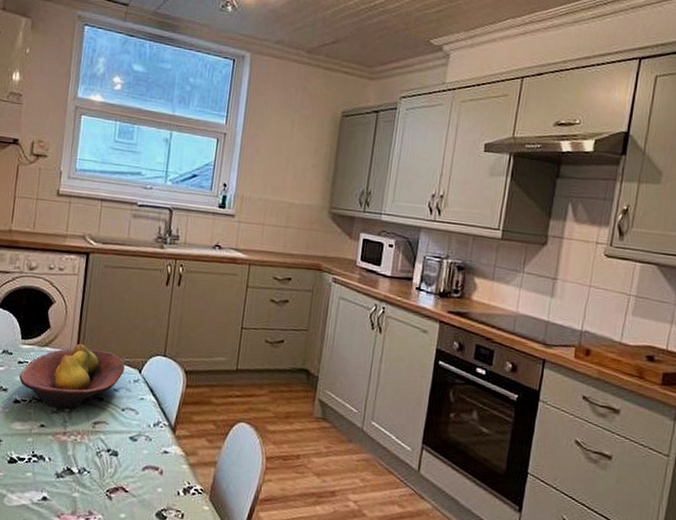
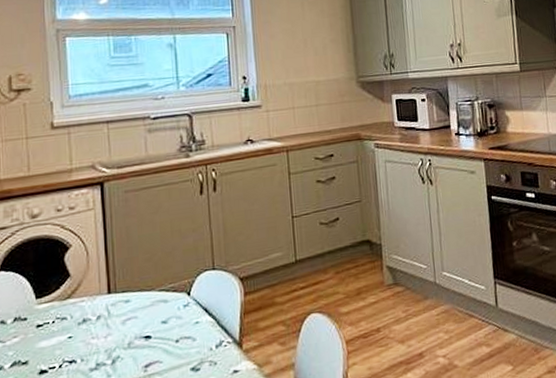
fruit bowl: present [19,344,125,409] -> none [40,283,170,365]

